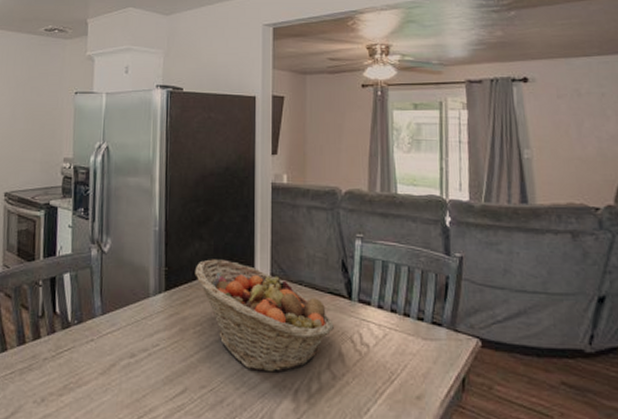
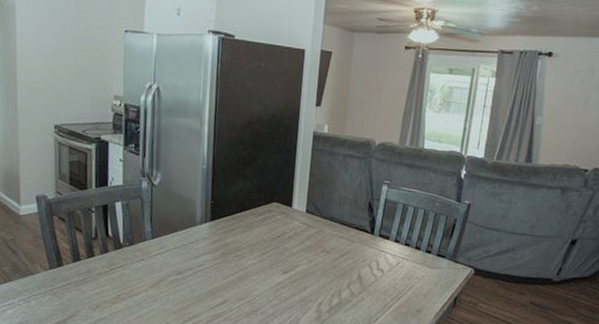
fruit basket: present [194,259,334,373] -> none [238,195,356,290]

